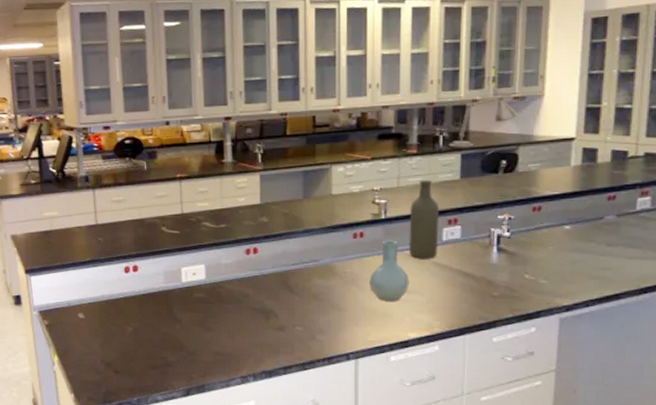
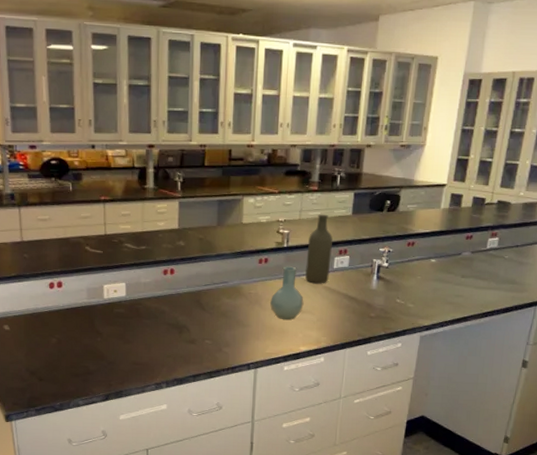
desk lamp: present [446,94,518,149] -> none [343,142,403,189]

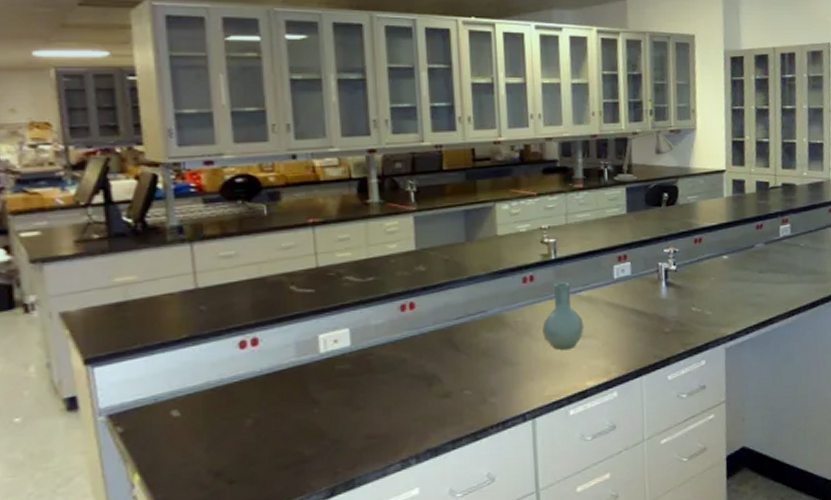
bottle: present [305,214,333,283] -> none [580,215,611,299]
desk lamp: none [343,142,403,189] -> present [611,127,675,183]

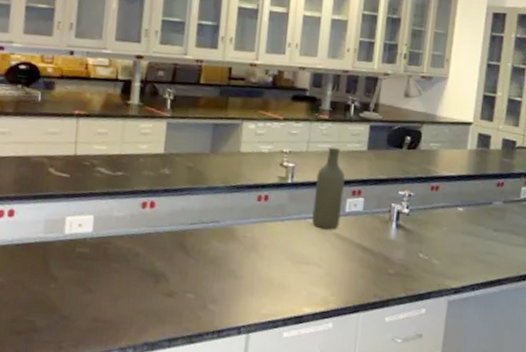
flask: present [542,282,584,350] -> none [269,206,310,272]
bottle: none [580,215,611,299] -> present [312,147,345,229]

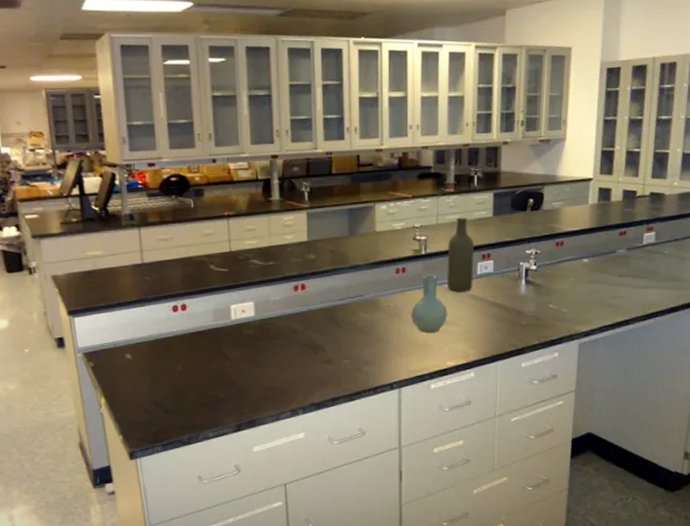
flask: none [269,206,310,272] -> present [411,274,448,332]
desk lamp: present [357,72,424,121] -> none [480,137,543,188]

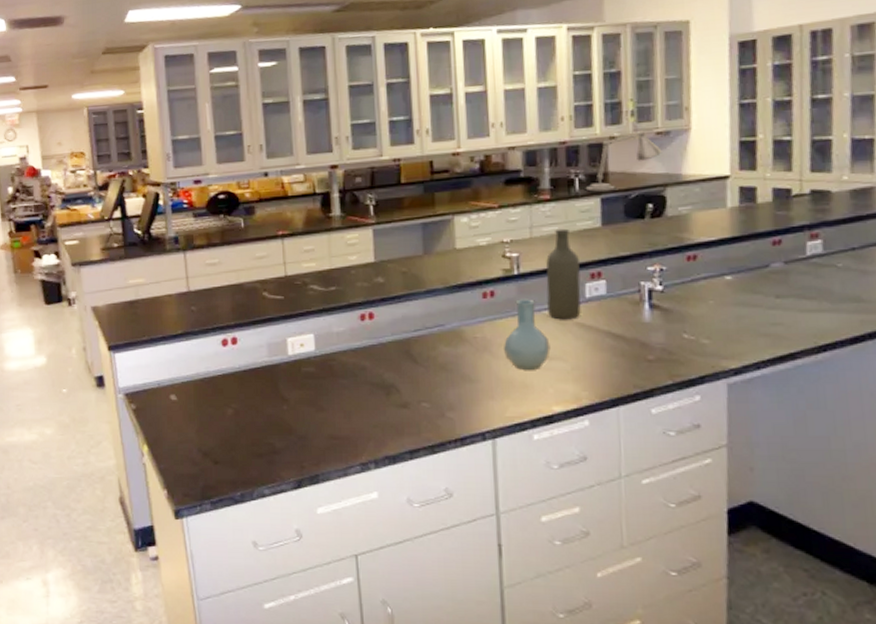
desk lamp: none [480,137,543,188] -> present [583,130,662,193]

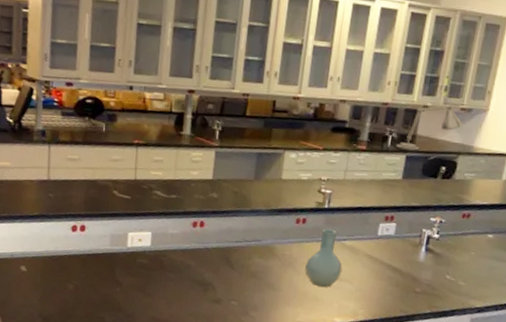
bottle: present [546,228,582,319] -> none [346,175,379,251]

